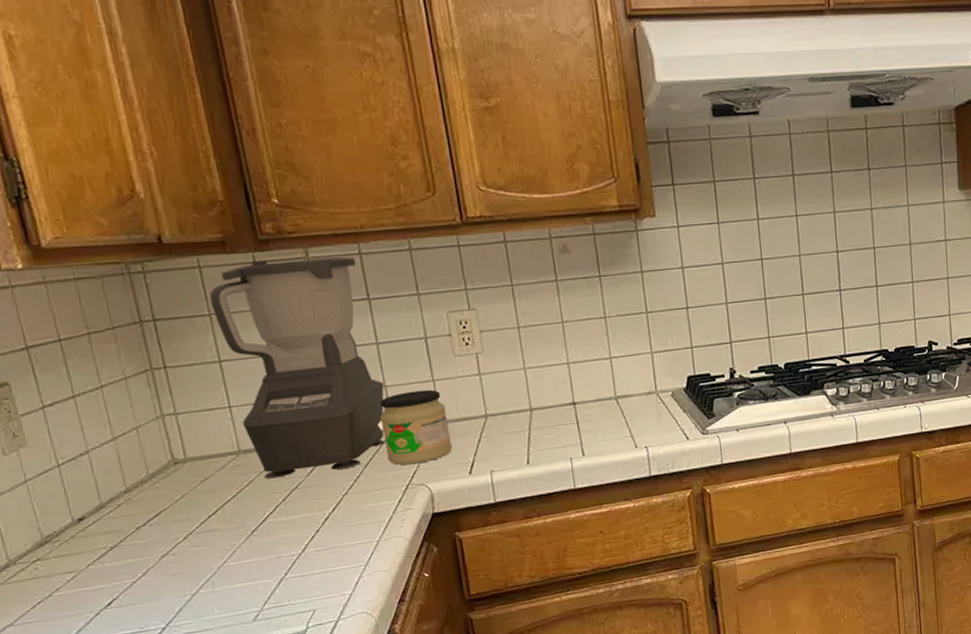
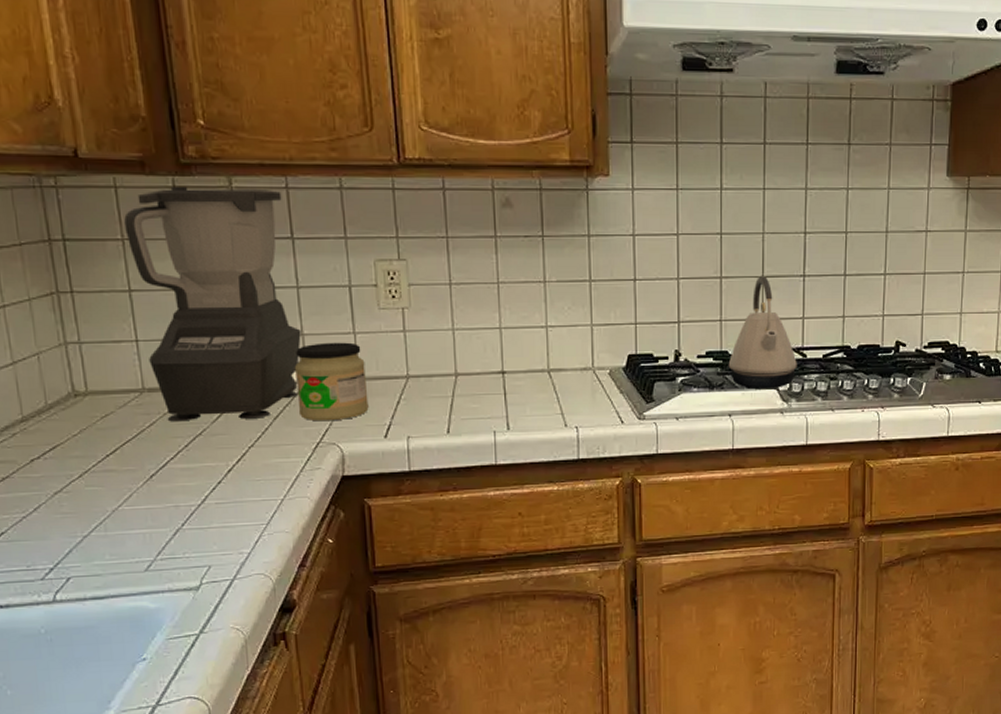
kettle: none [779,294,842,396] -> present [728,276,797,389]

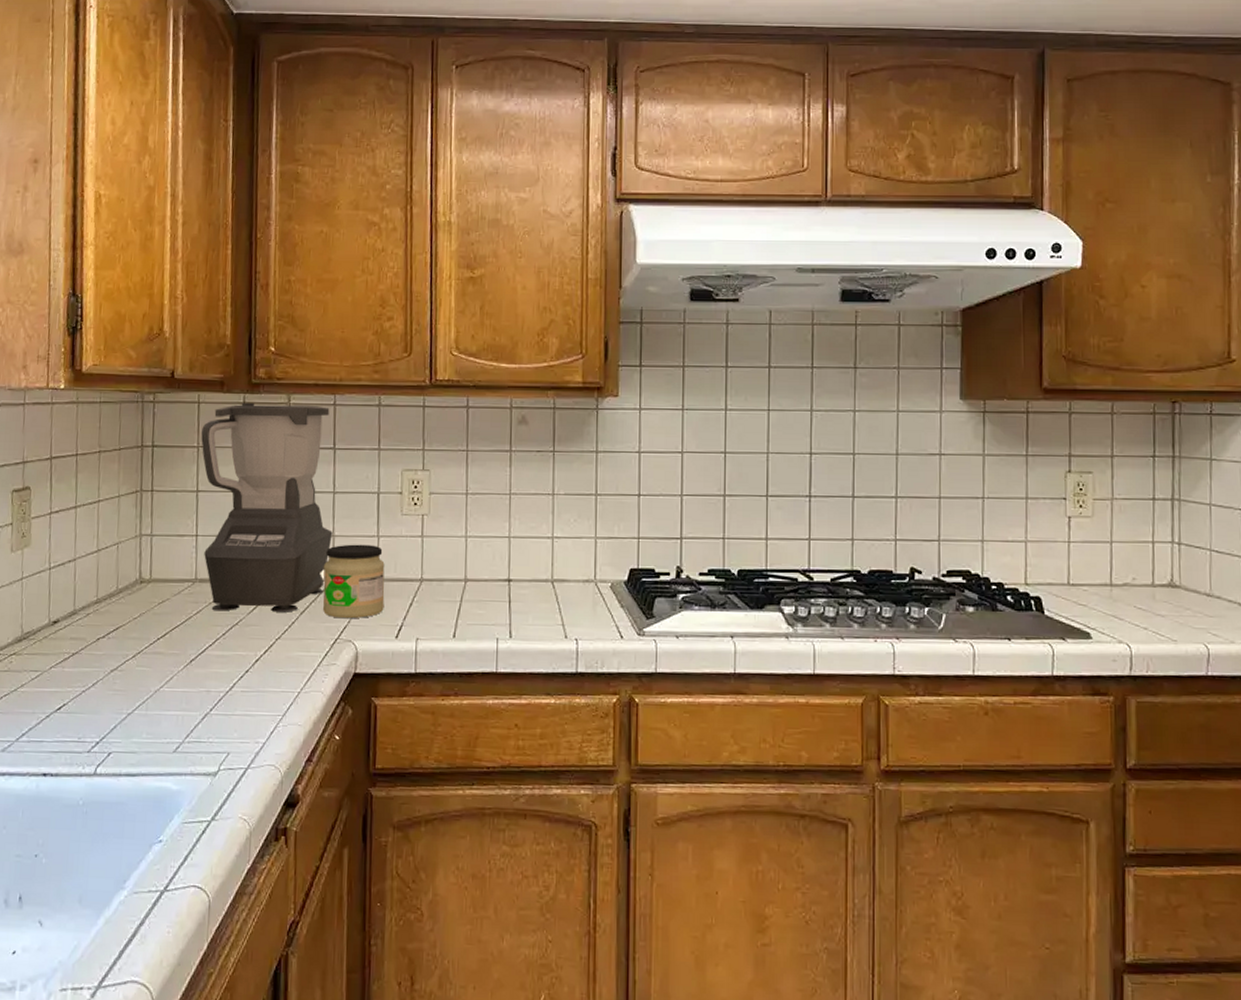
kettle: present [728,276,797,389] -> none [730,495,803,611]

